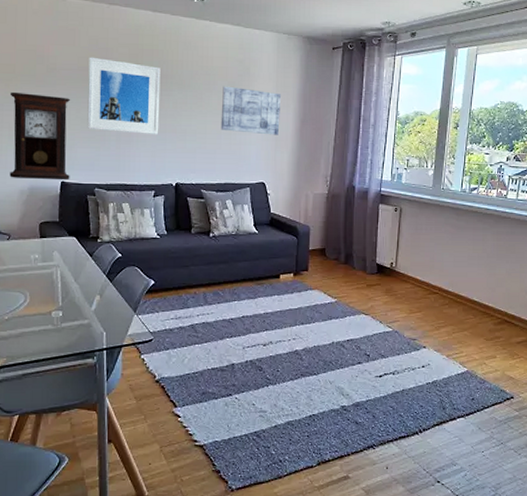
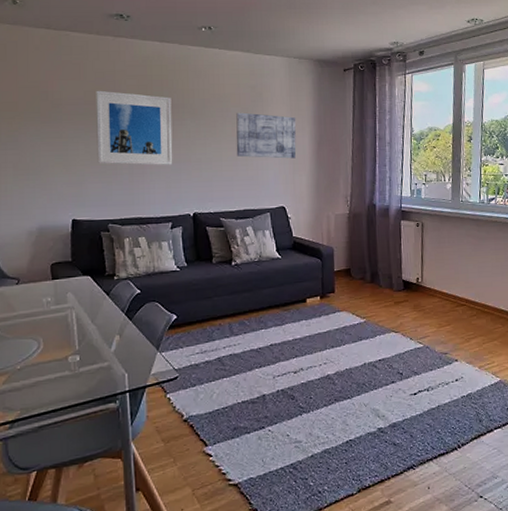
pendulum clock: present [9,93,71,181] -> none [13,130,82,219]

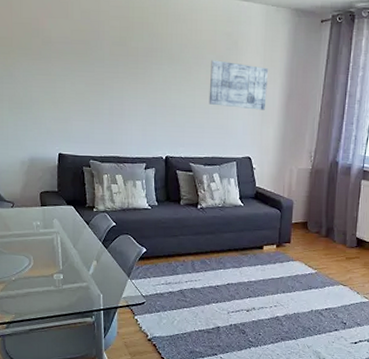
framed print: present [96,90,173,165] -> none [81,30,151,108]

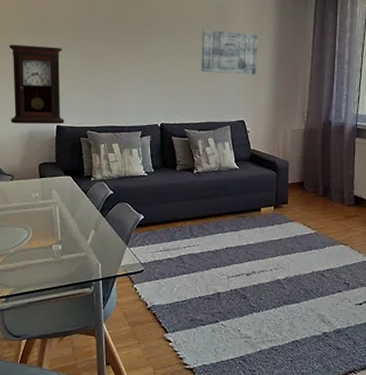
pendulum clock: none [8,66,67,152] -> present [8,45,65,125]

